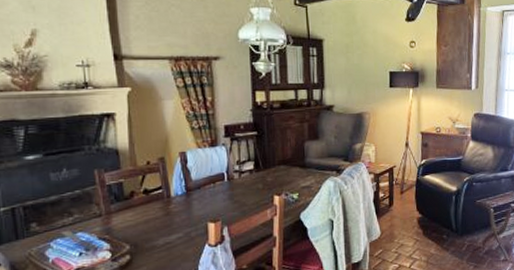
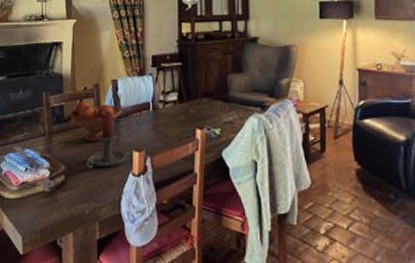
fruit bowl: none [129,176,193,218] -> present [68,102,122,142]
candle holder: none [155,184,201,245] -> present [86,111,126,169]

